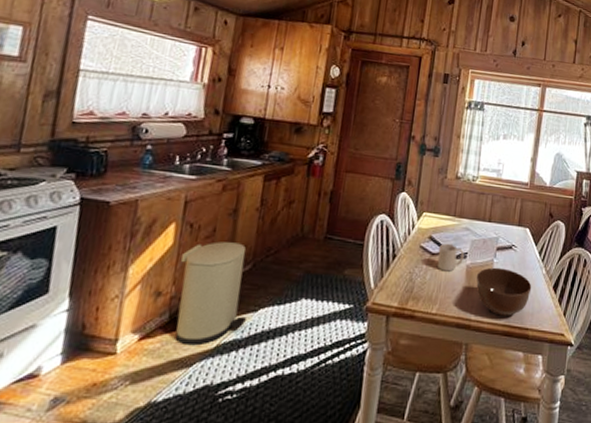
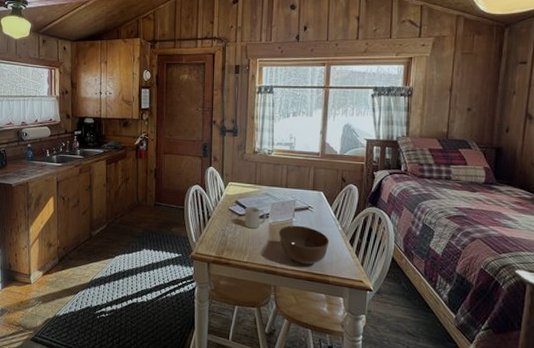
pedal bin: present [175,241,248,346] -> none [60,209,108,280]

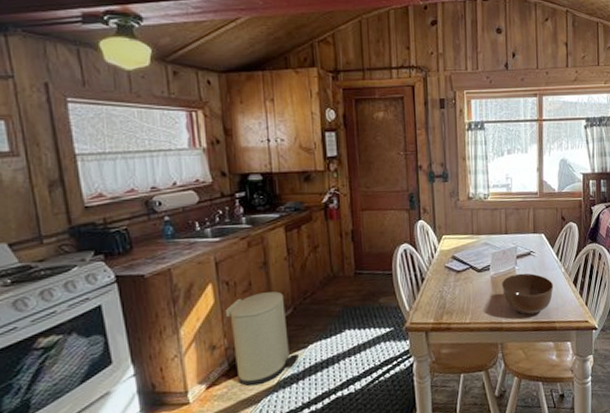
pedal bin: none [60,209,108,280] -> present [225,291,300,386]
mug: present [244,207,267,229] -> none [462,260,488,285]

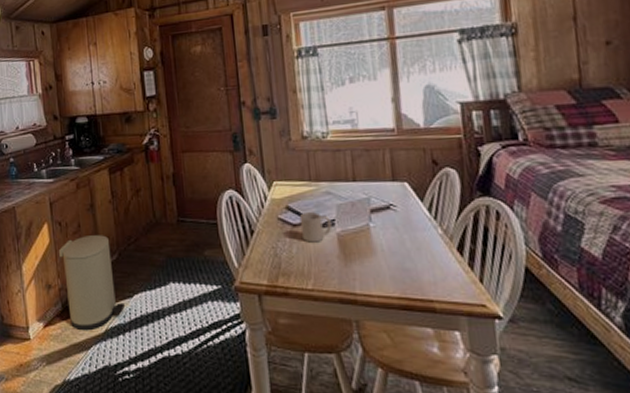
mug: none [462,260,488,285] -> present [299,212,332,243]
bowl: present [501,273,554,315] -> none [351,232,428,288]

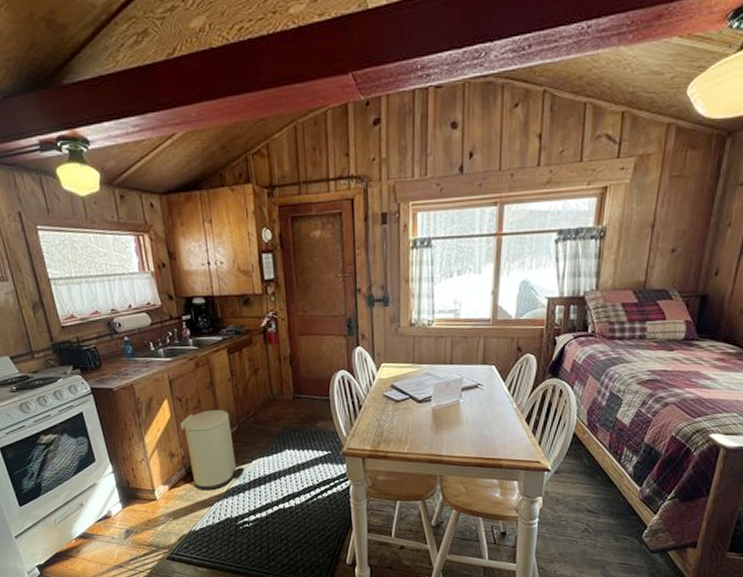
mug: present [299,212,332,243] -> none [402,390,429,415]

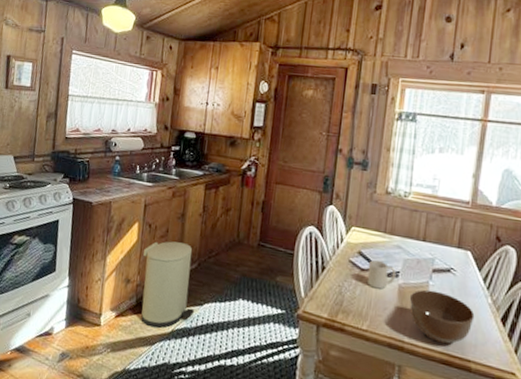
mug: none [402,390,429,415] -> present [366,260,397,290]
bowl: none [443,406,502,450] -> present [409,289,475,345]

